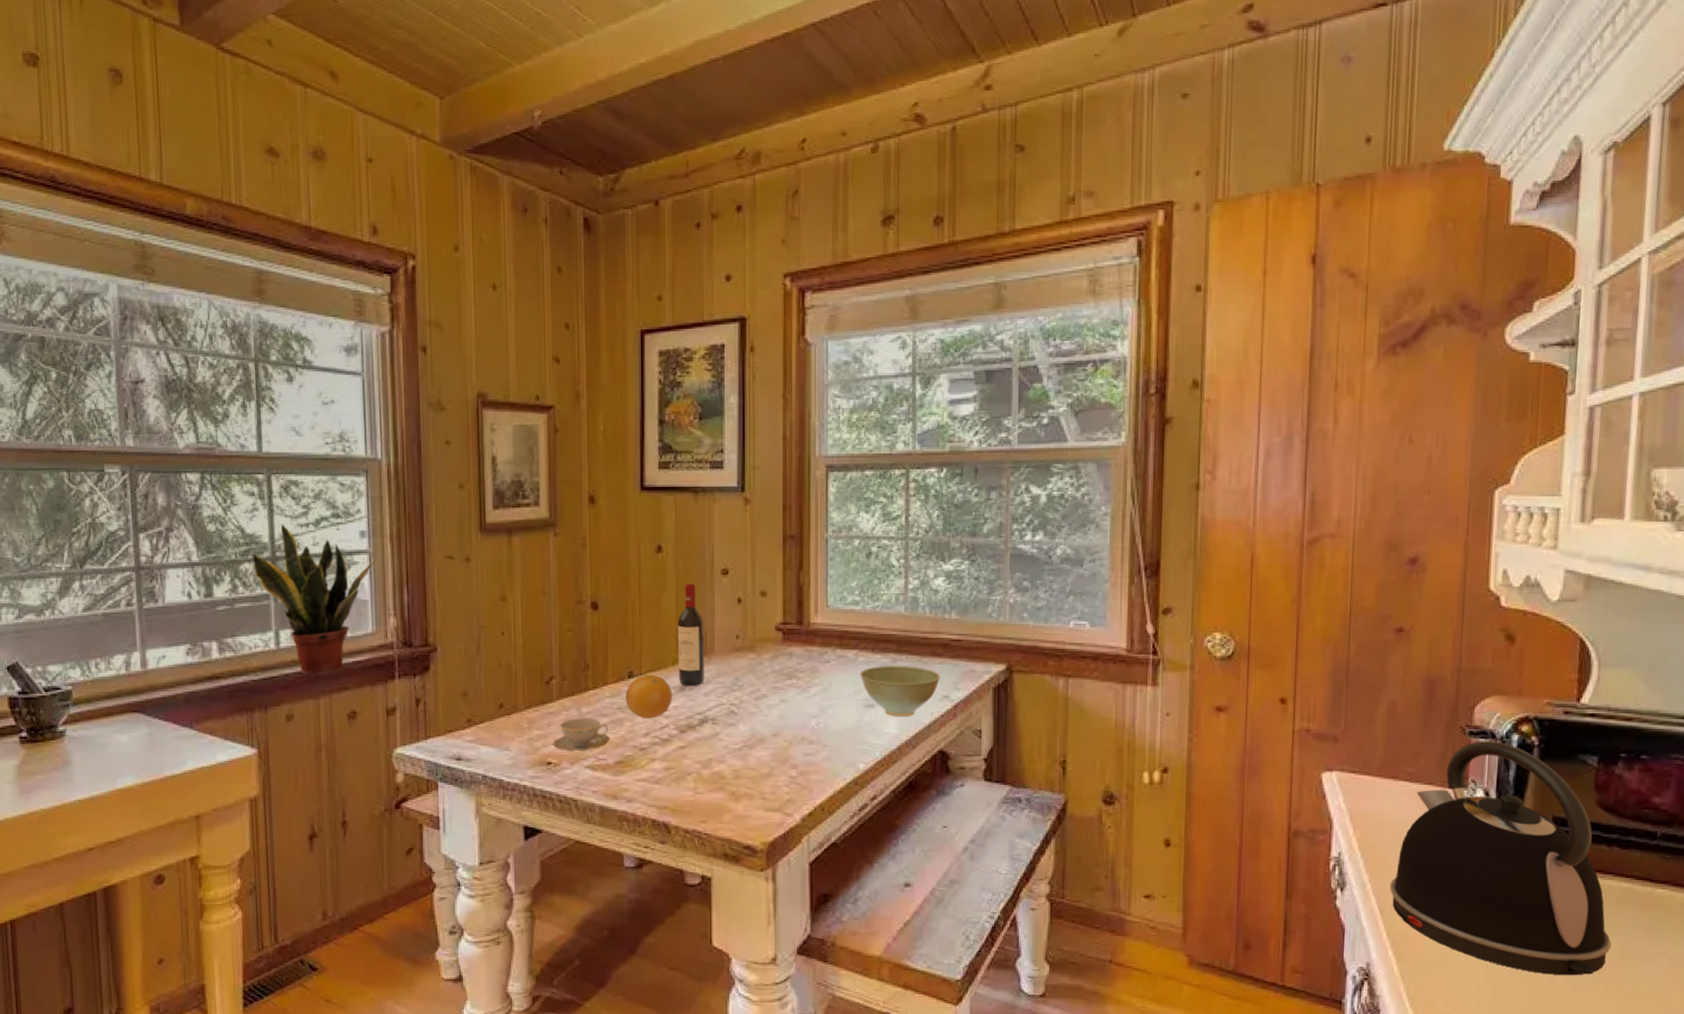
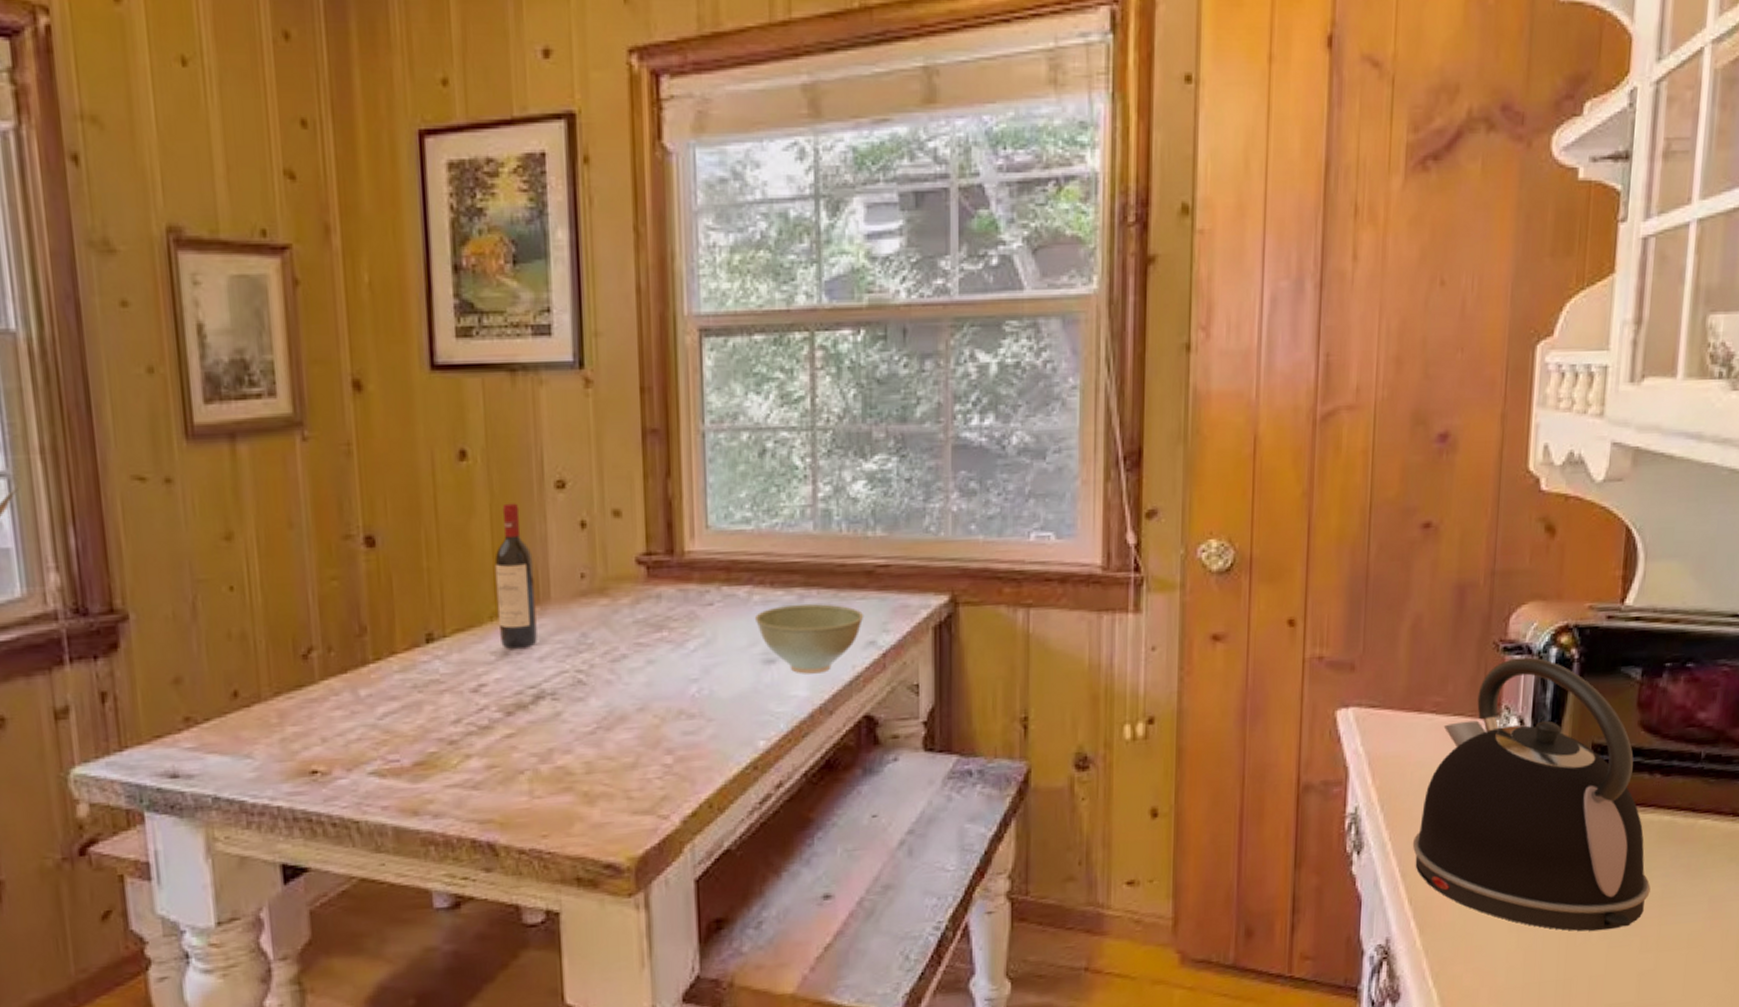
teacup: present [552,718,610,751] -> none [317,703,404,753]
fruit: present [626,675,672,719] -> none [423,636,492,699]

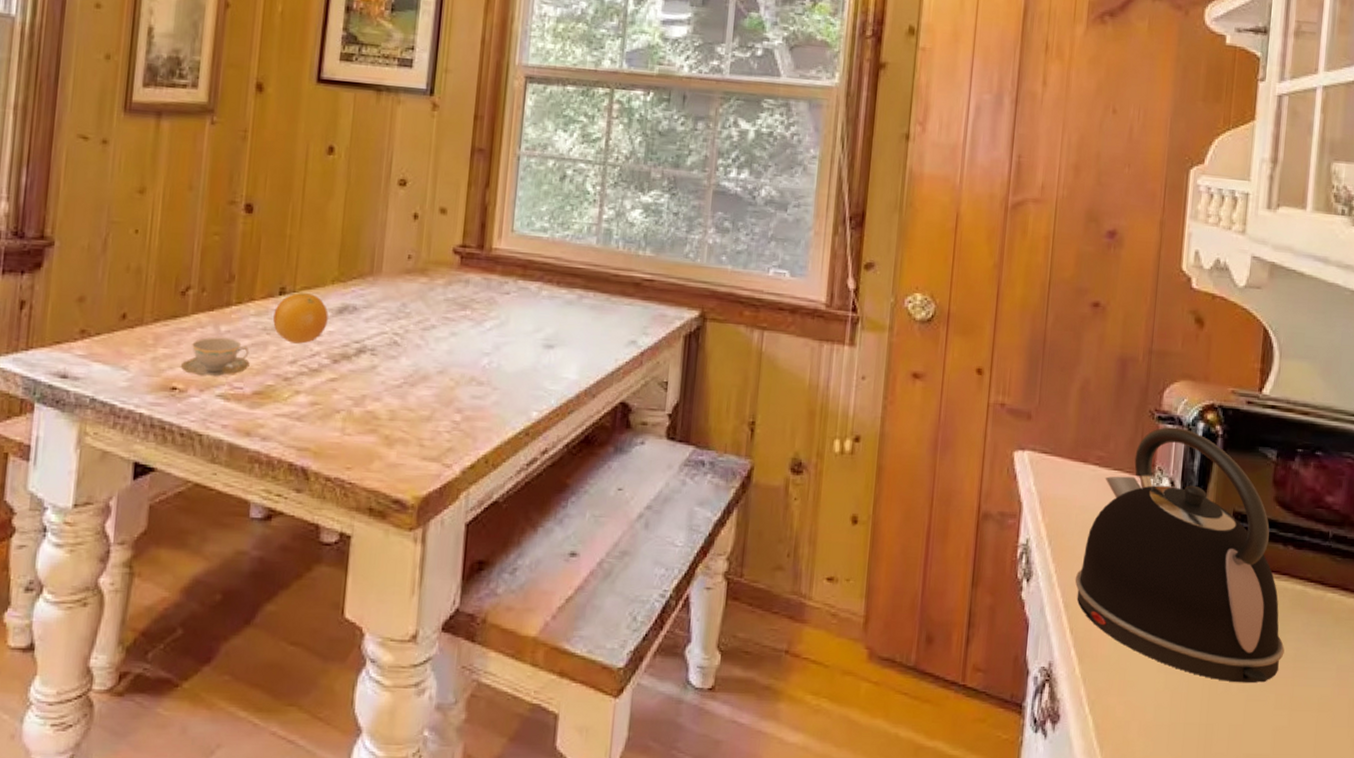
teacup: none [317,703,404,753] -> present [180,337,250,377]
fruit: none [423,636,492,699] -> present [273,293,329,344]
wine bottle: present [494,503,538,650] -> none [337,192,373,311]
bowl: present [754,604,864,675] -> none [541,302,630,362]

